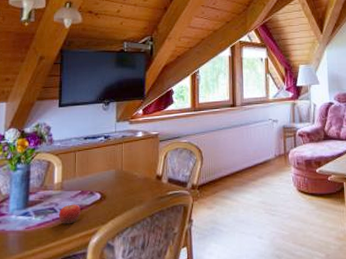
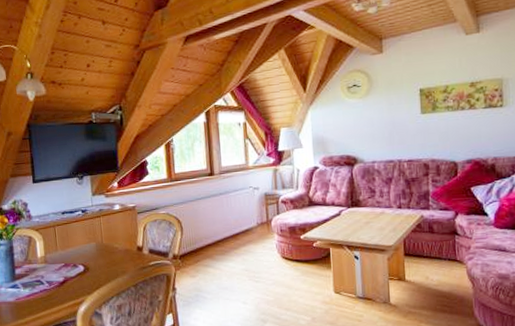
fruit: present [59,204,80,224] -> none [45,276,66,295]

